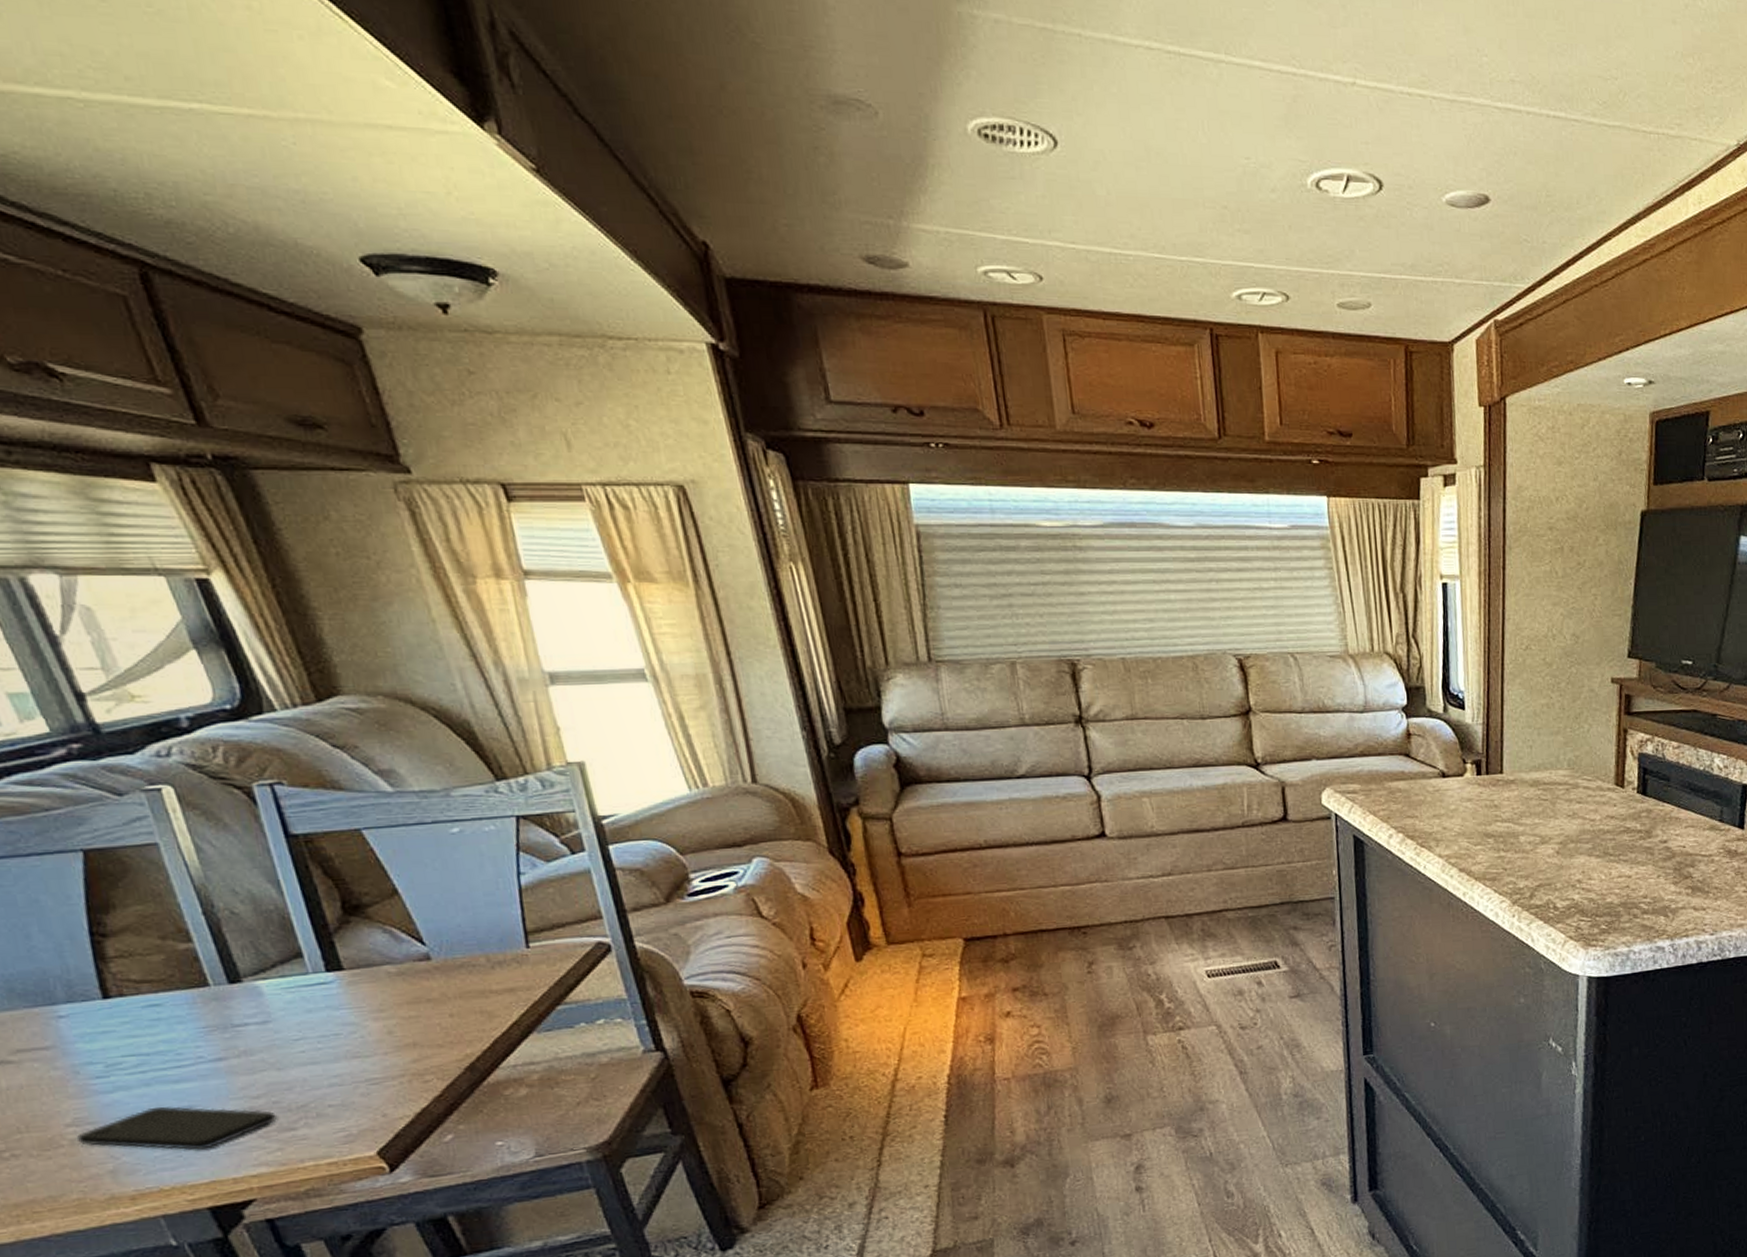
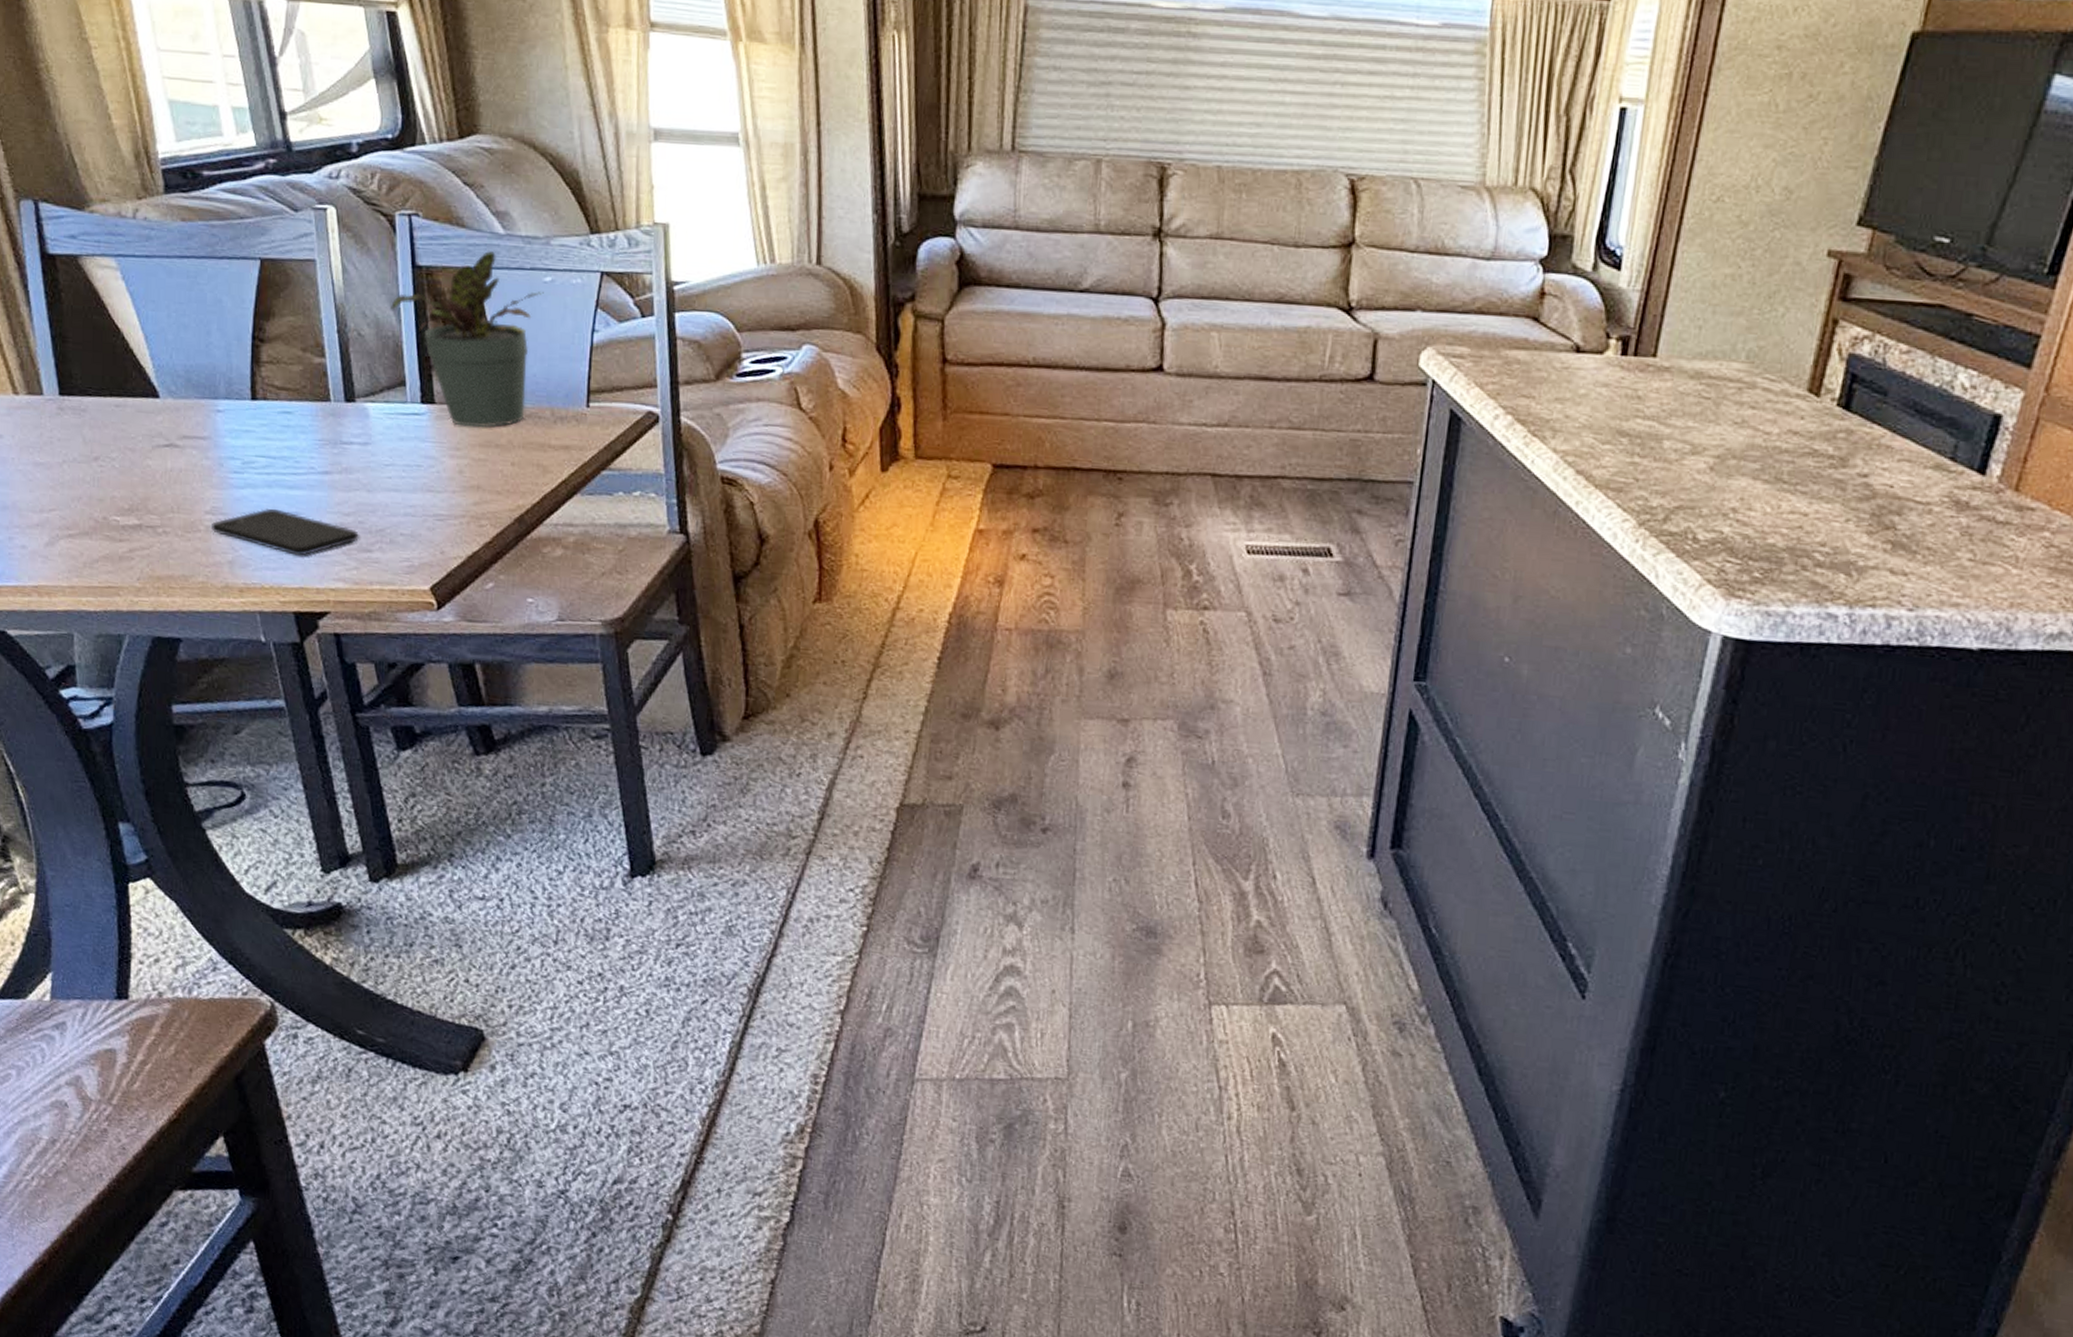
potted plant: none [266,810,456,987] -> present [391,251,544,428]

